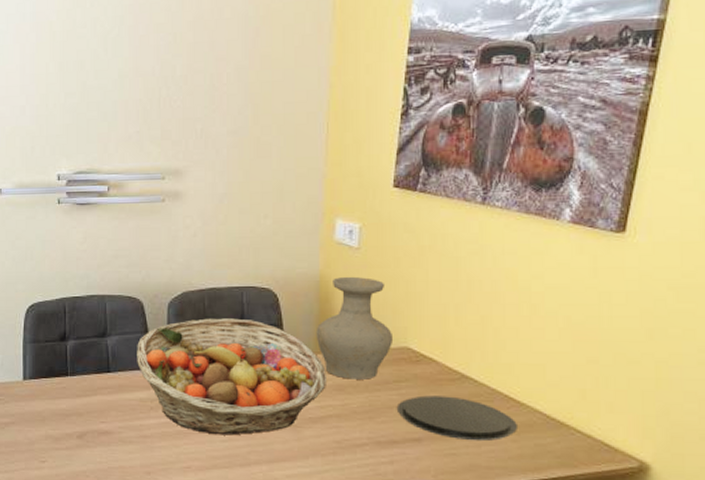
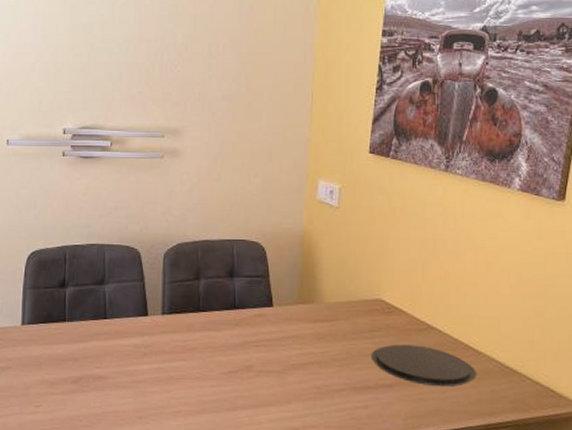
fruit basket: present [137,318,326,436] -> none [133,268,308,381]
vase: present [315,277,392,380] -> none [299,233,367,329]

